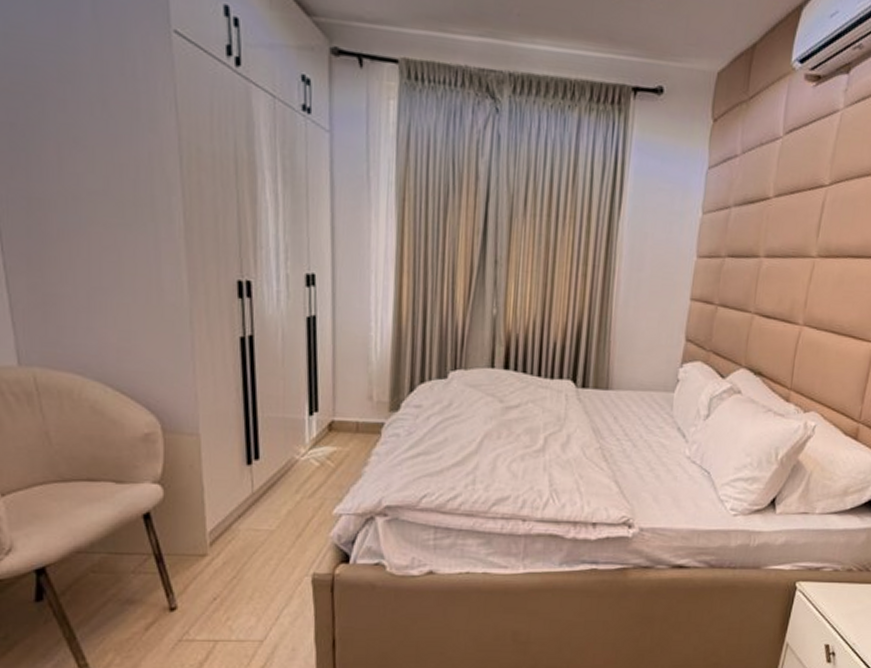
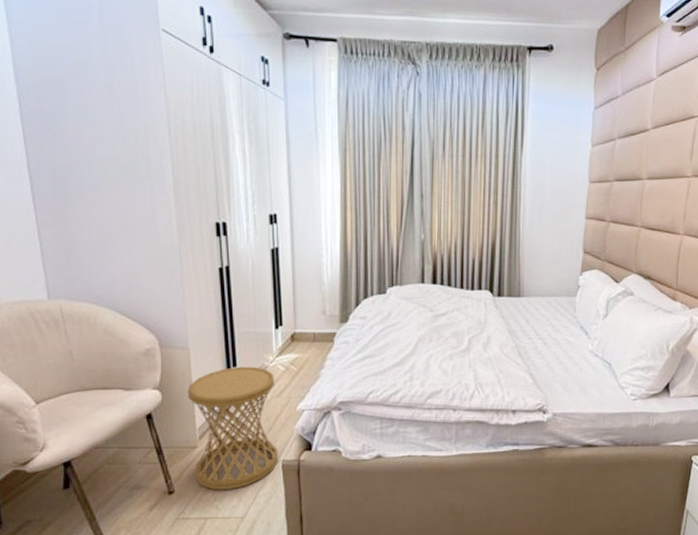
side table: none [196,459,309,608] -> present [188,366,279,490]

